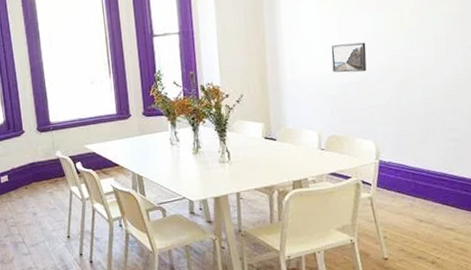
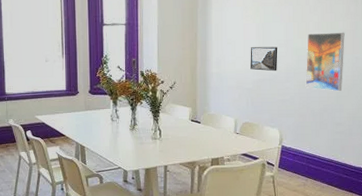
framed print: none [402,16,453,90] -> present [305,32,345,92]

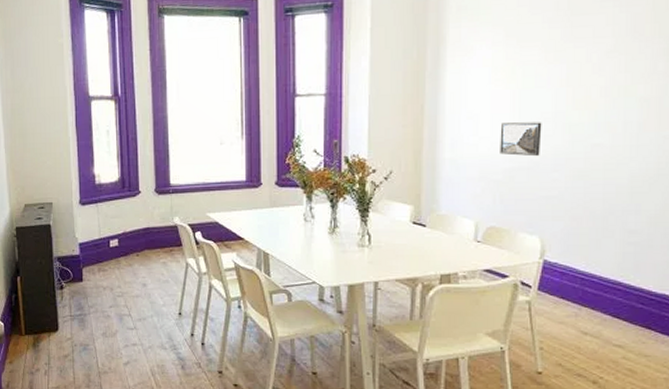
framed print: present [305,32,345,92] -> none [582,99,647,186]

